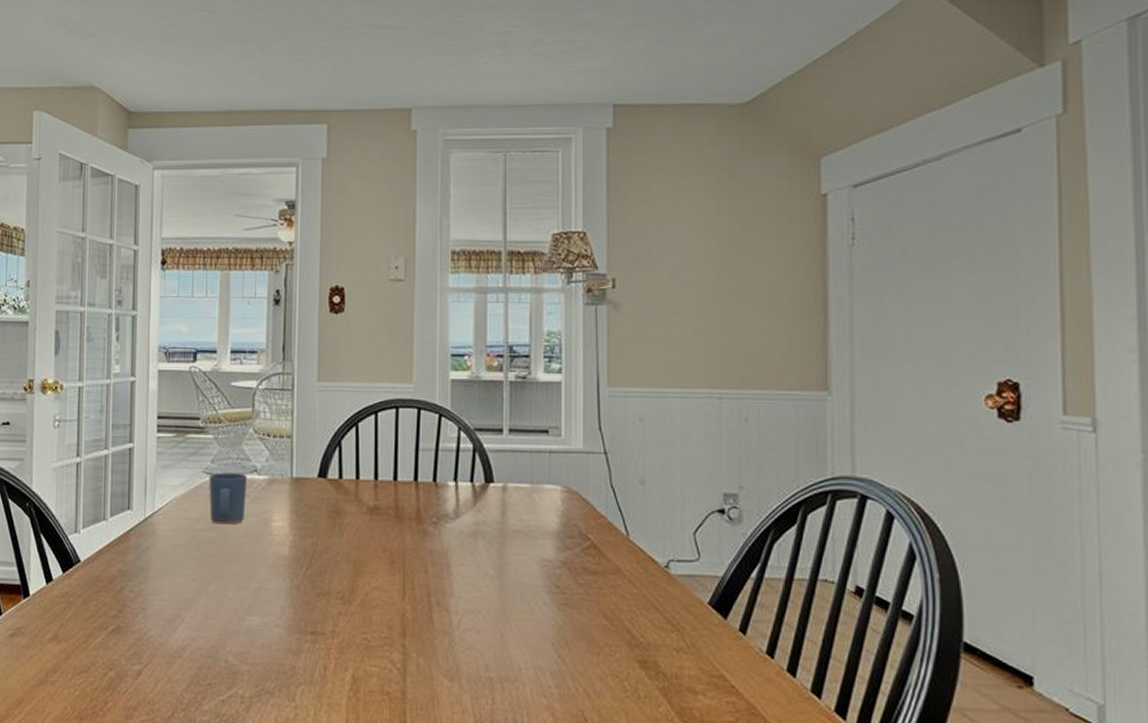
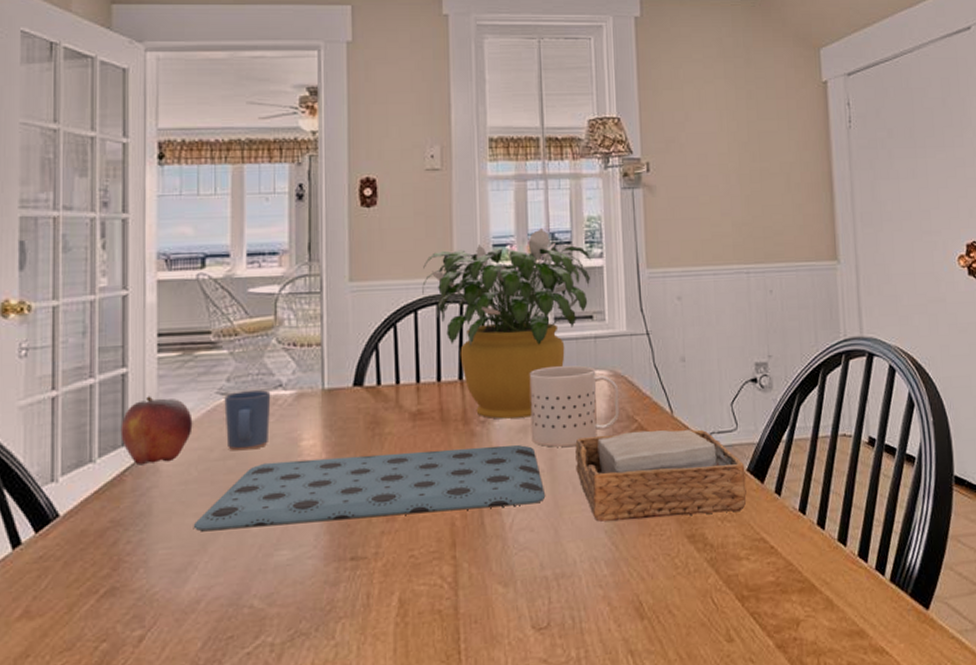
fruit: none [127,469,183,528] -> present [120,396,193,466]
placemat: none [181,537,494,607] -> present [193,445,546,531]
potted flower: none [383,340,549,523] -> present [422,227,591,419]
mug: none [481,477,572,556] -> present [529,365,620,447]
napkin holder: none [525,549,706,644] -> present [575,429,747,522]

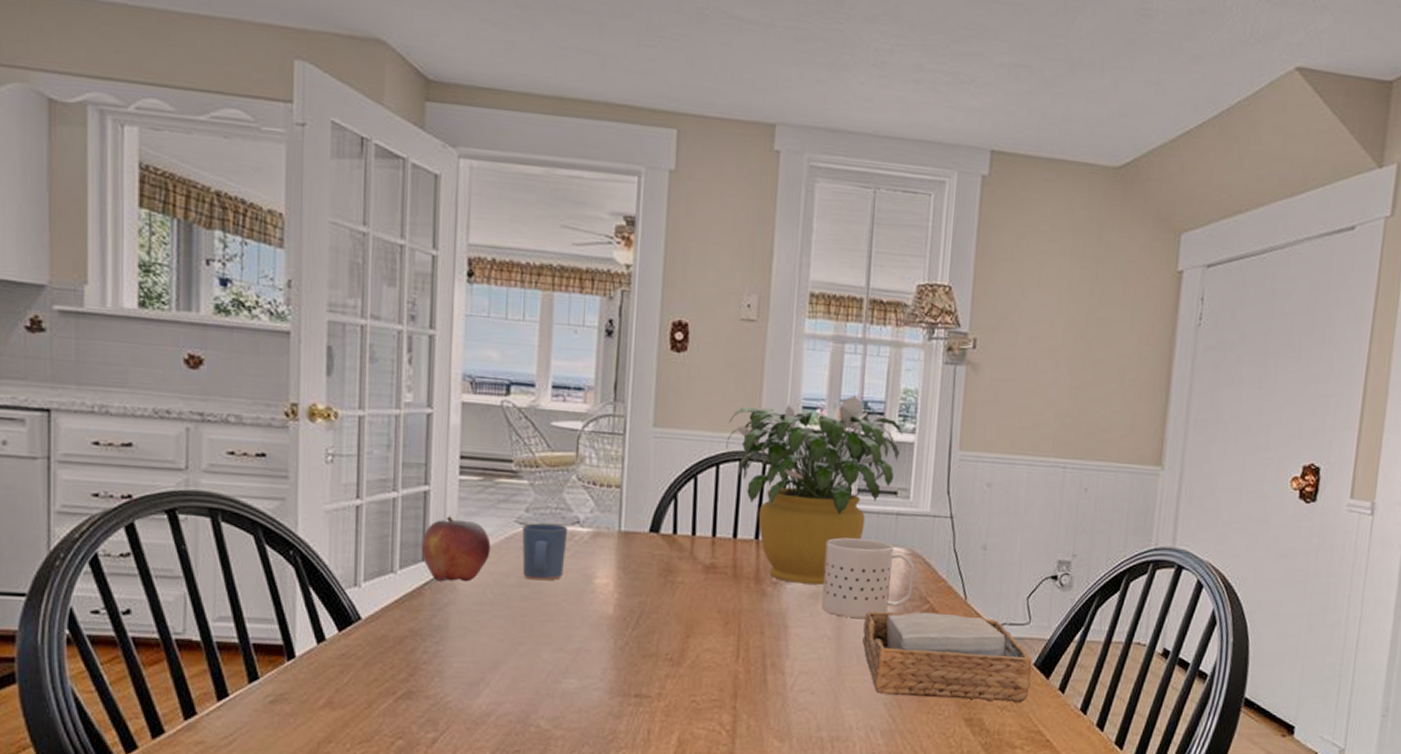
placemat: present [193,445,546,531] -> none [487,594,830,669]

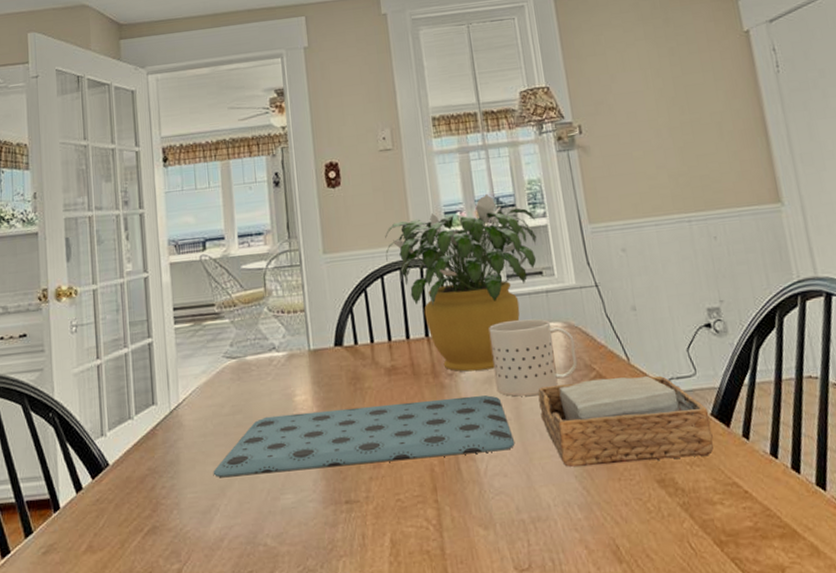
fruit: present [421,516,491,582] -> none [150,361,207,421]
placemat: none [487,594,830,669] -> present [213,395,515,478]
mug: present [522,523,568,581] -> none [229,353,268,407]

